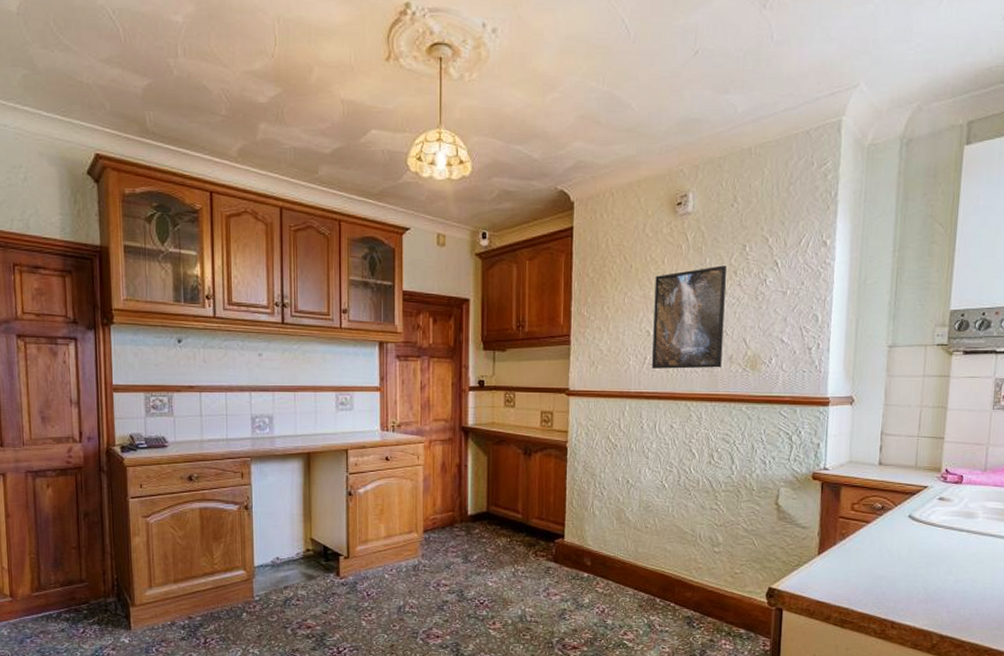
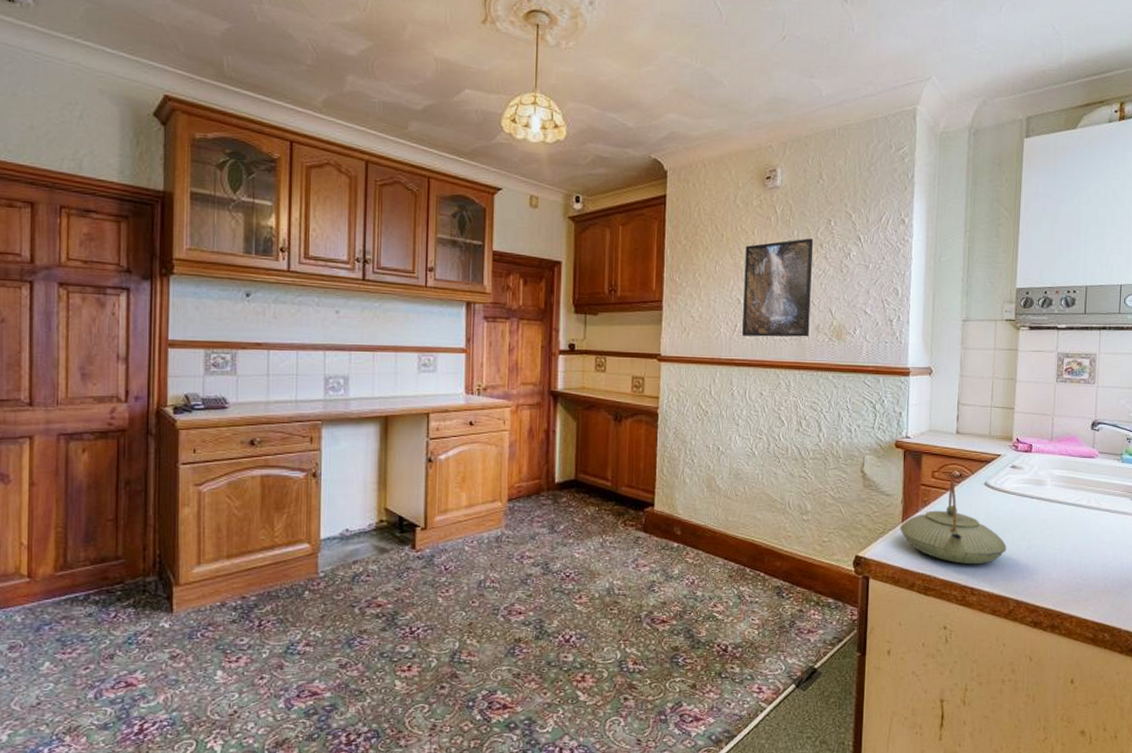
teapot: none [816,513,931,598] -> present [900,480,1007,565]

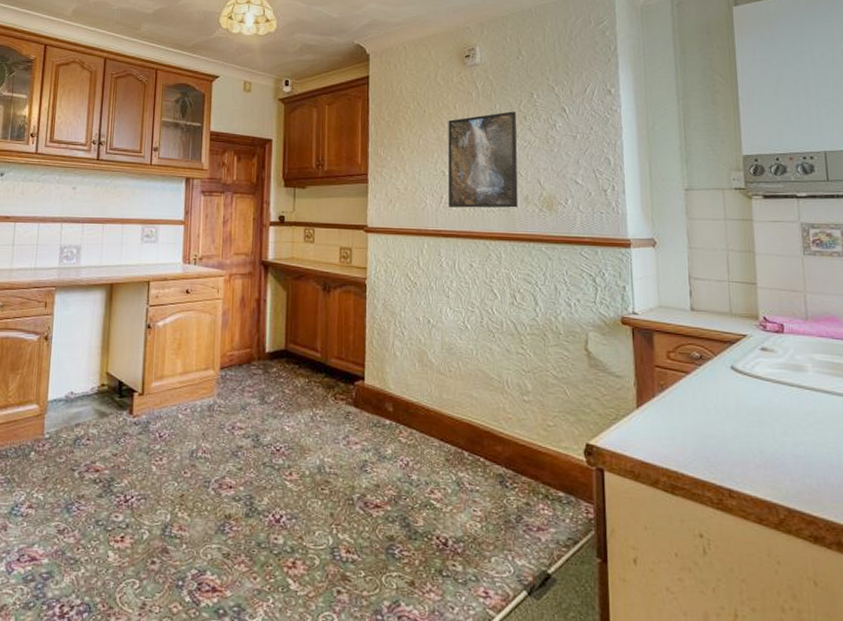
teapot: present [900,480,1007,565] -> none [635,362,767,462]

